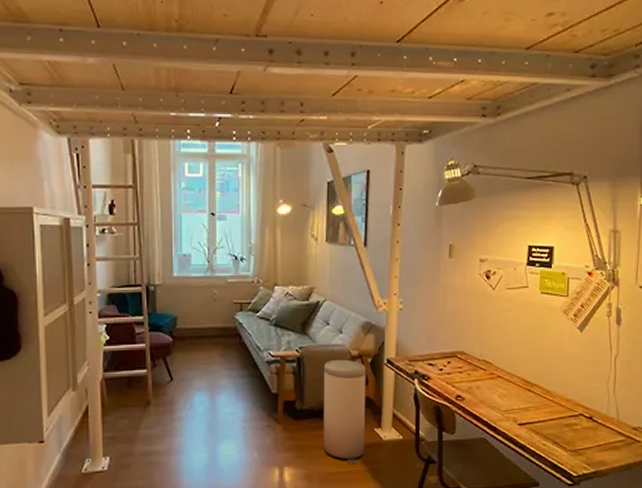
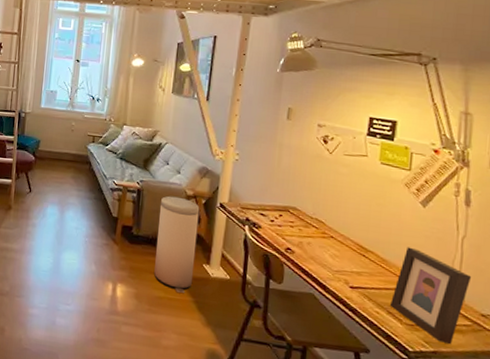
picture frame: none [555,374,624,463] -> present [389,247,472,345]

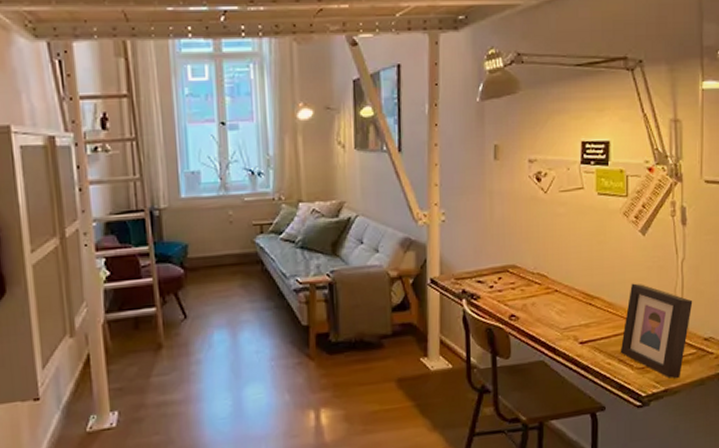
pedal bin: present [154,196,200,294] -> none [359,282,411,401]

